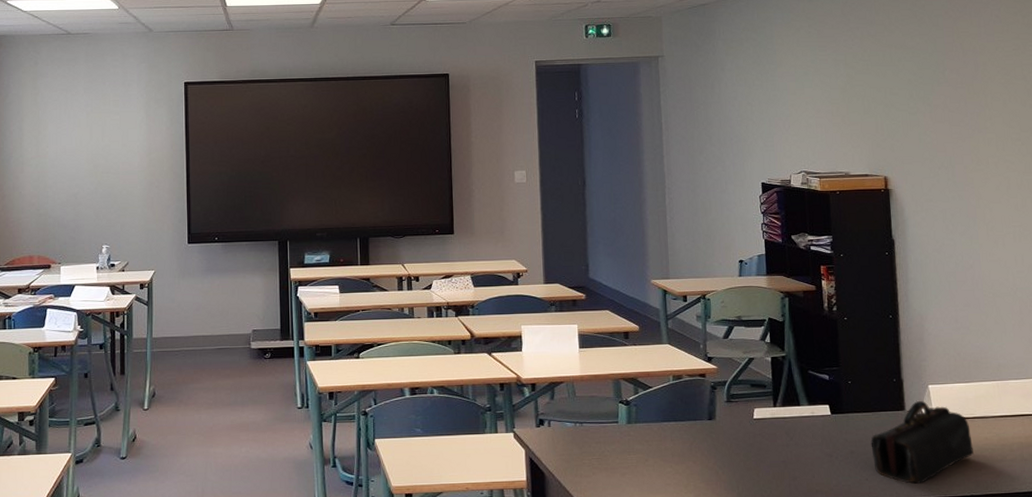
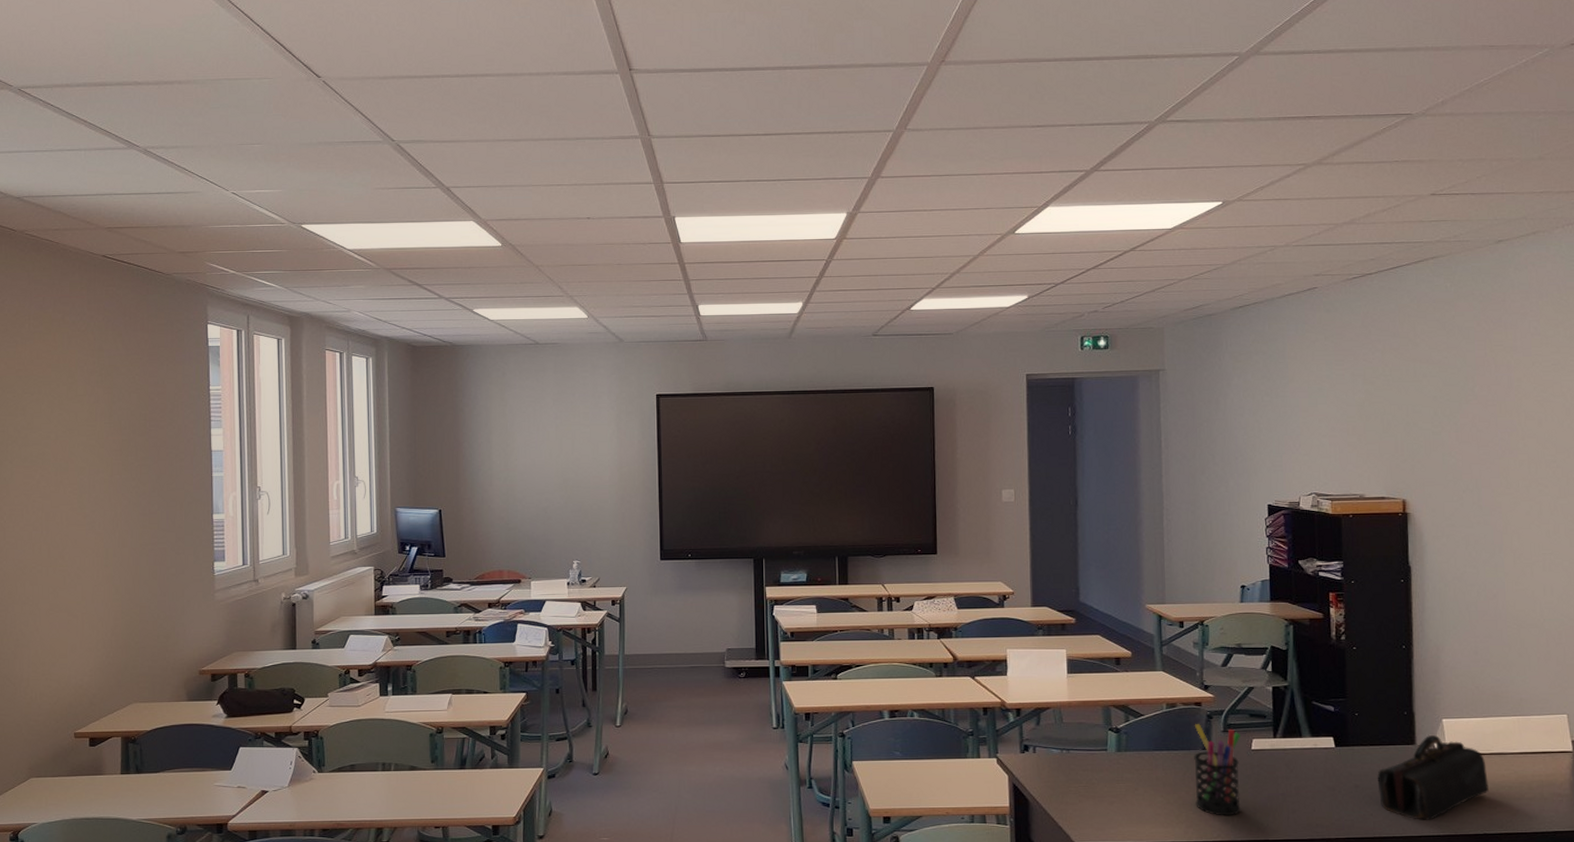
pen holder: none [699,395,745,485] -> present [1194,724,1241,816]

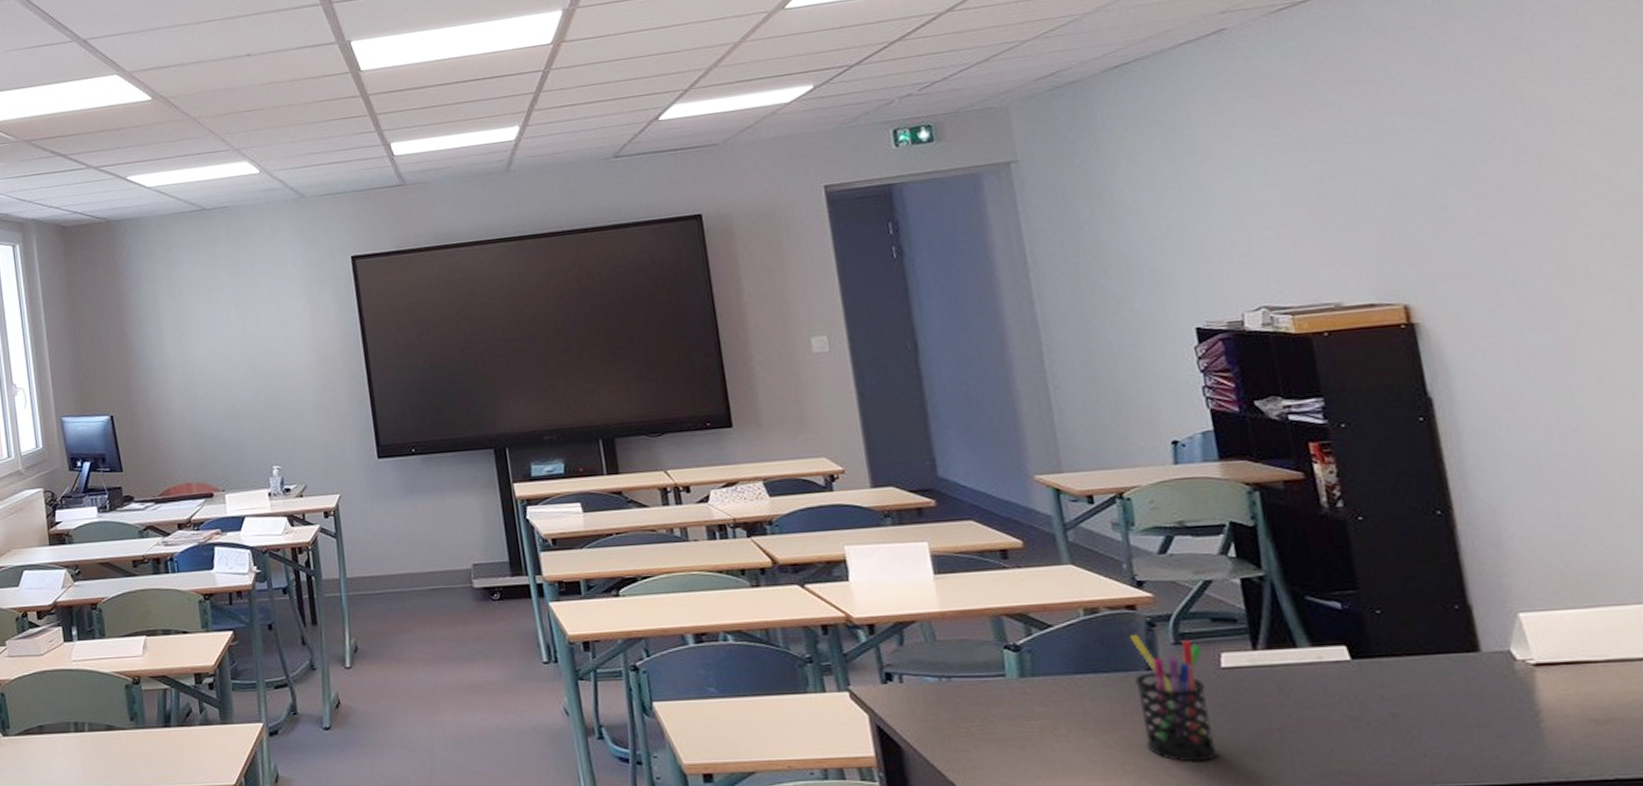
pencil case: present [1377,734,1489,820] -> none [1424,635,1613,761]

